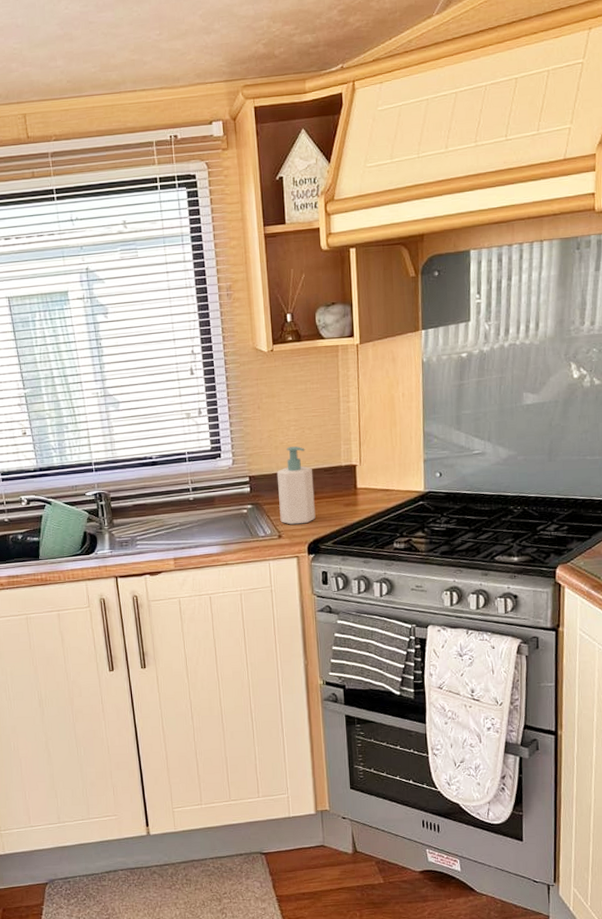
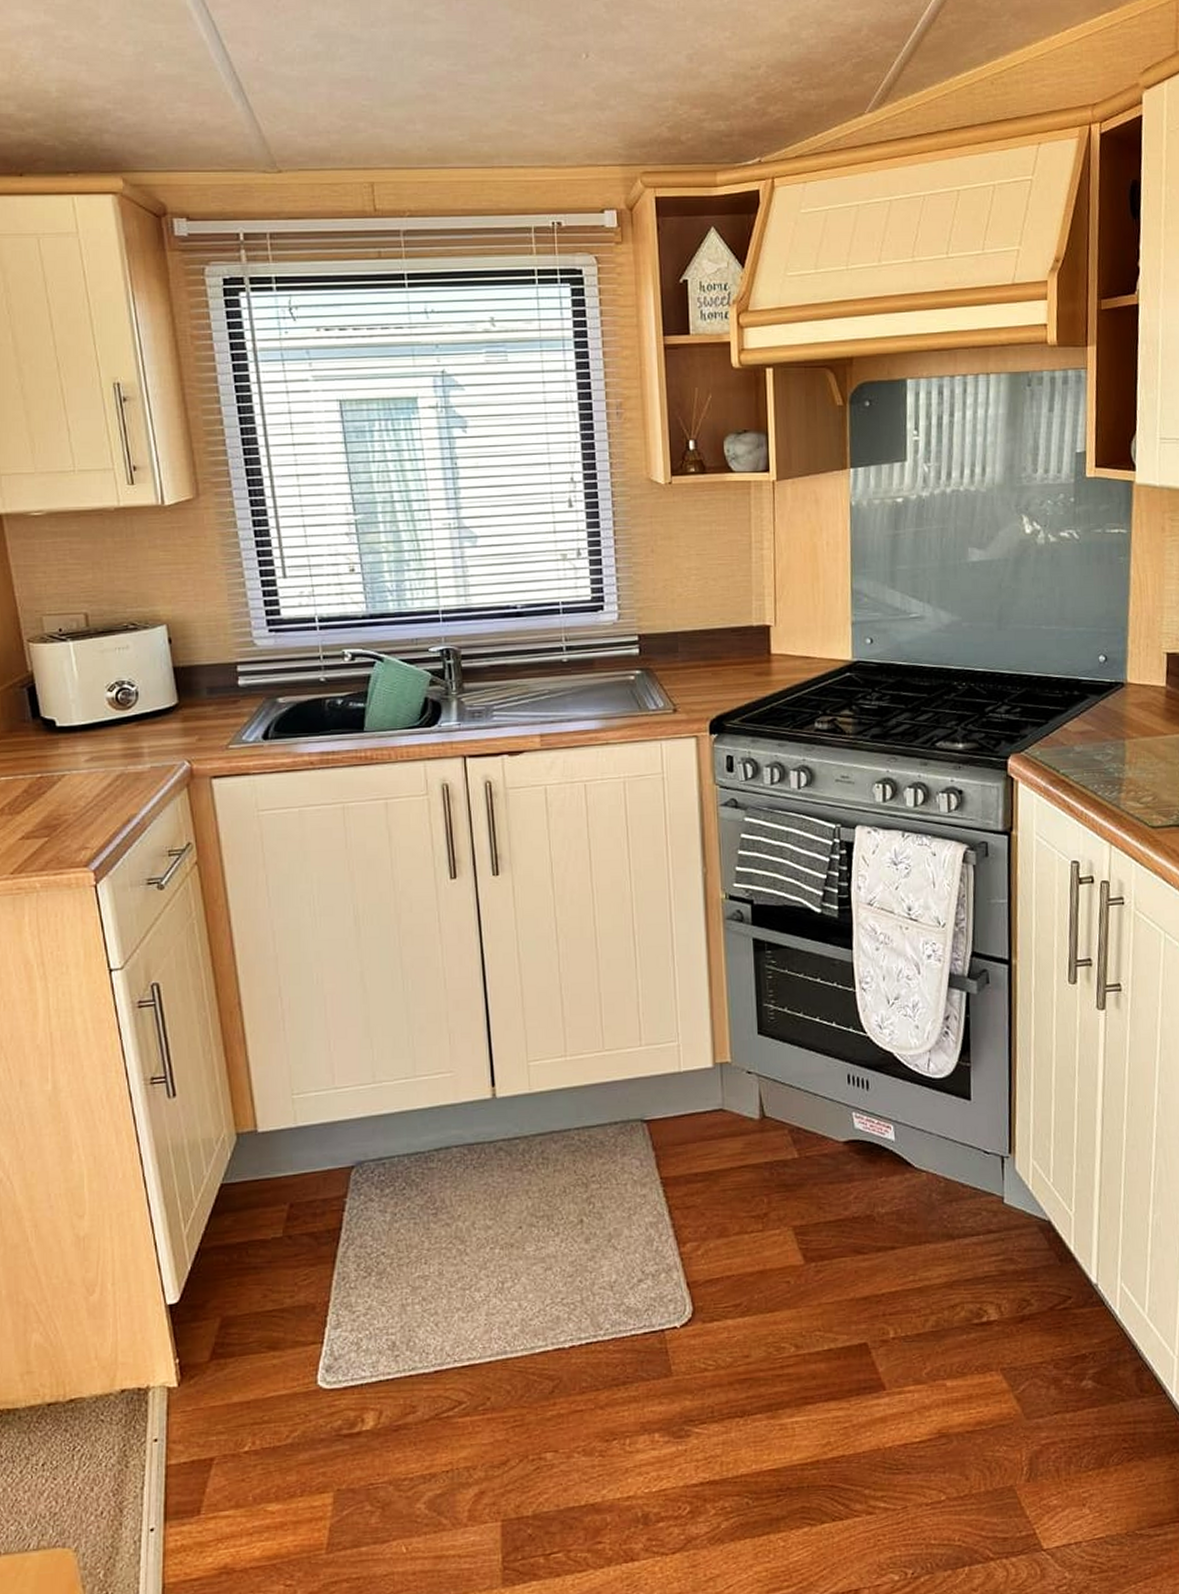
soap bottle: present [276,446,316,525] -> none [672,600,720,697]

